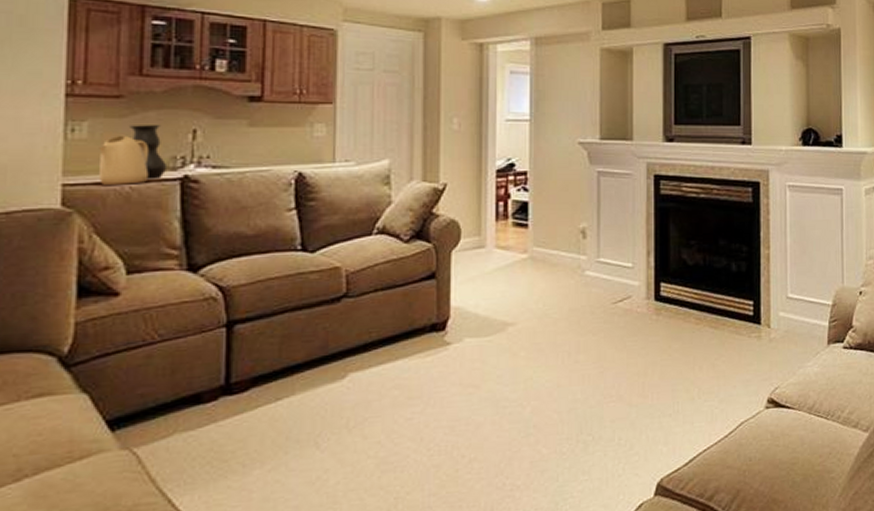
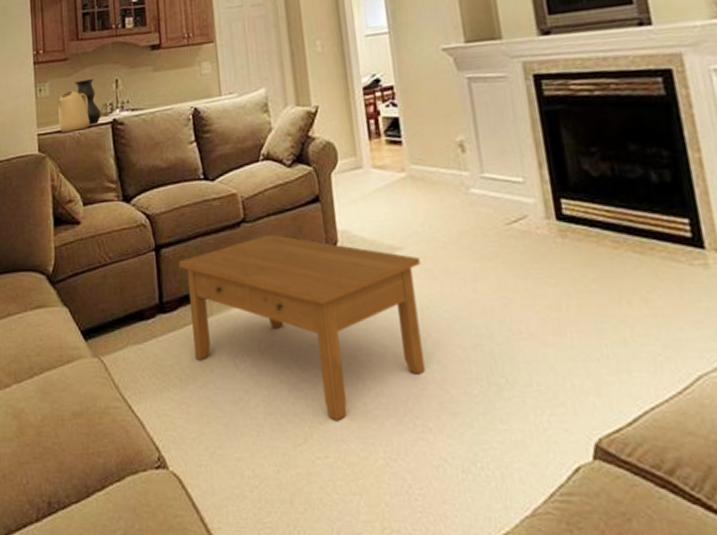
coffee table: none [256,309,530,490] -> present [178,234,425,422]

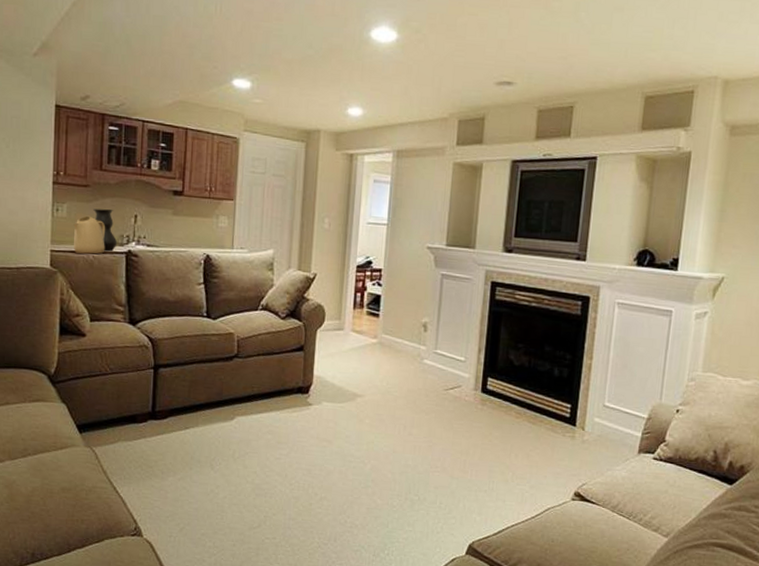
coffee table: present [178,234,425,422] -> none [173,370,374,515]

